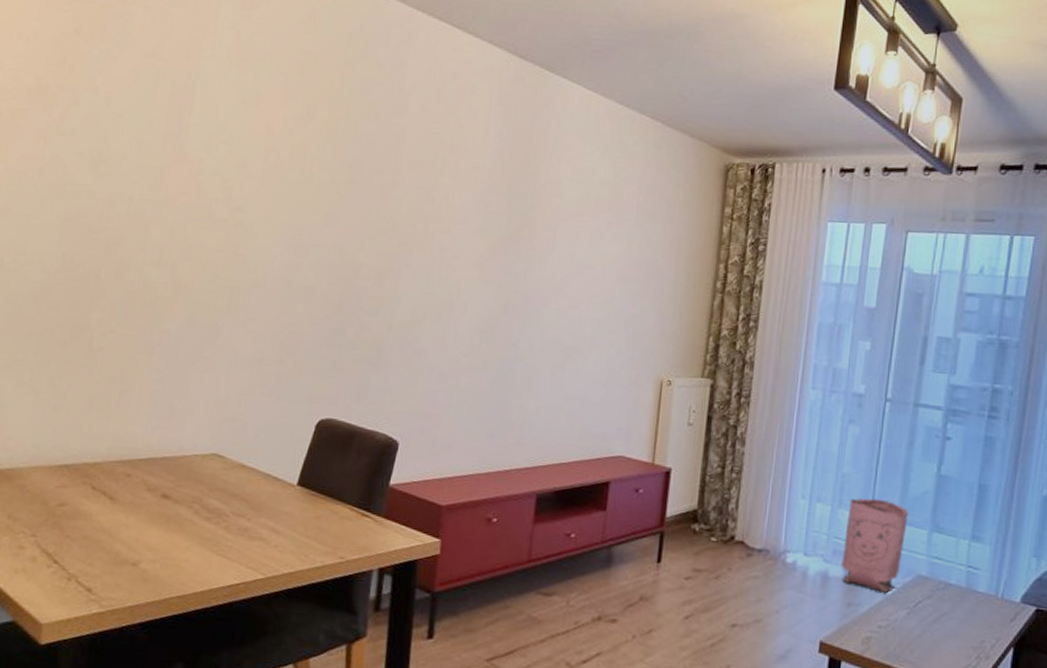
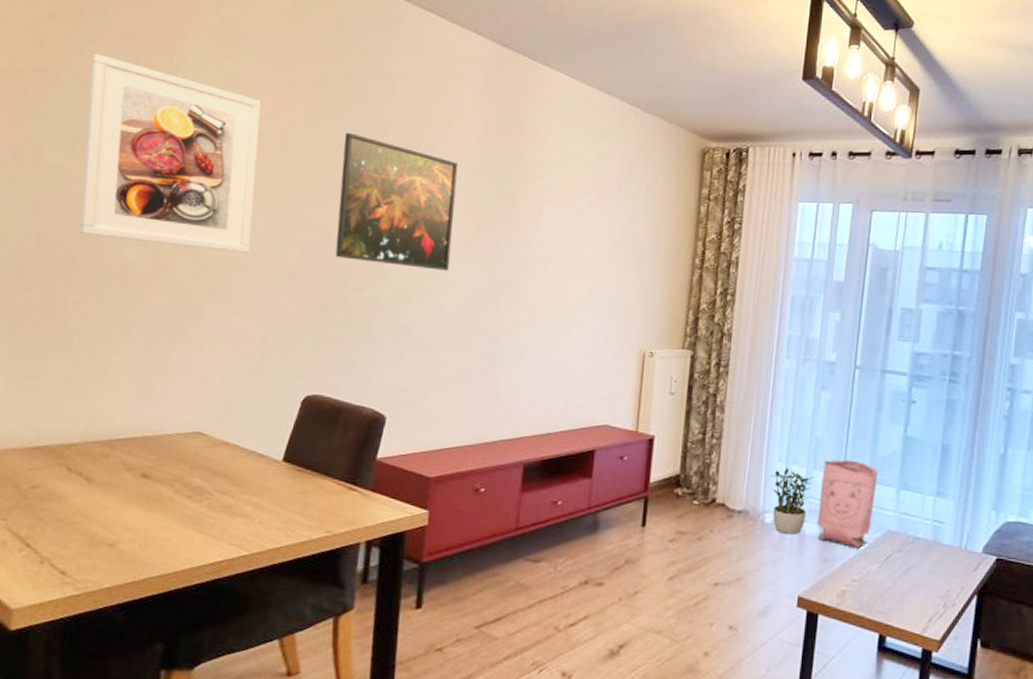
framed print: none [102,70,277,273] -> present [79,53,262,253]
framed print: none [349,150,473,293] -> present [335,133,459,271]
potted plant: none [792,505,840,576] -> present [770,467,815,534]

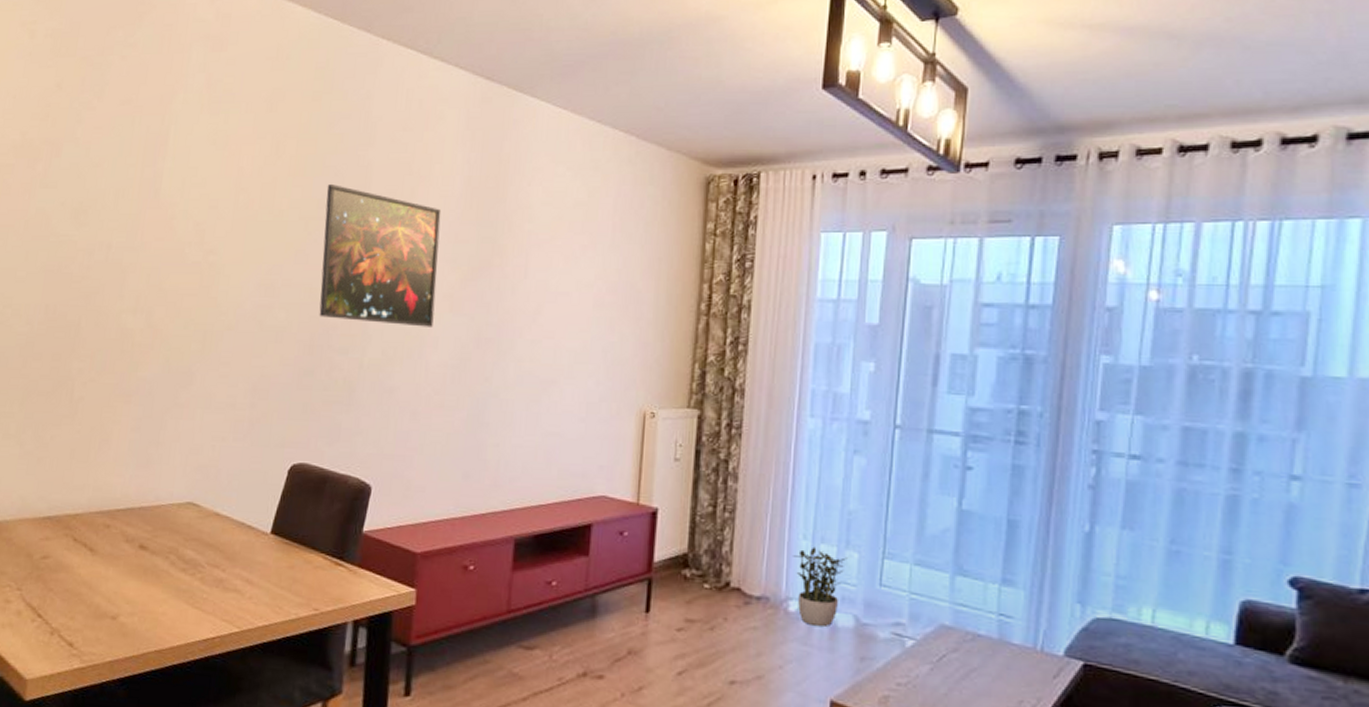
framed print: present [79,53,262,253] -> none [82,120,247,315]
bag: present [817,459,878,549] -> none [851,537,926,647]

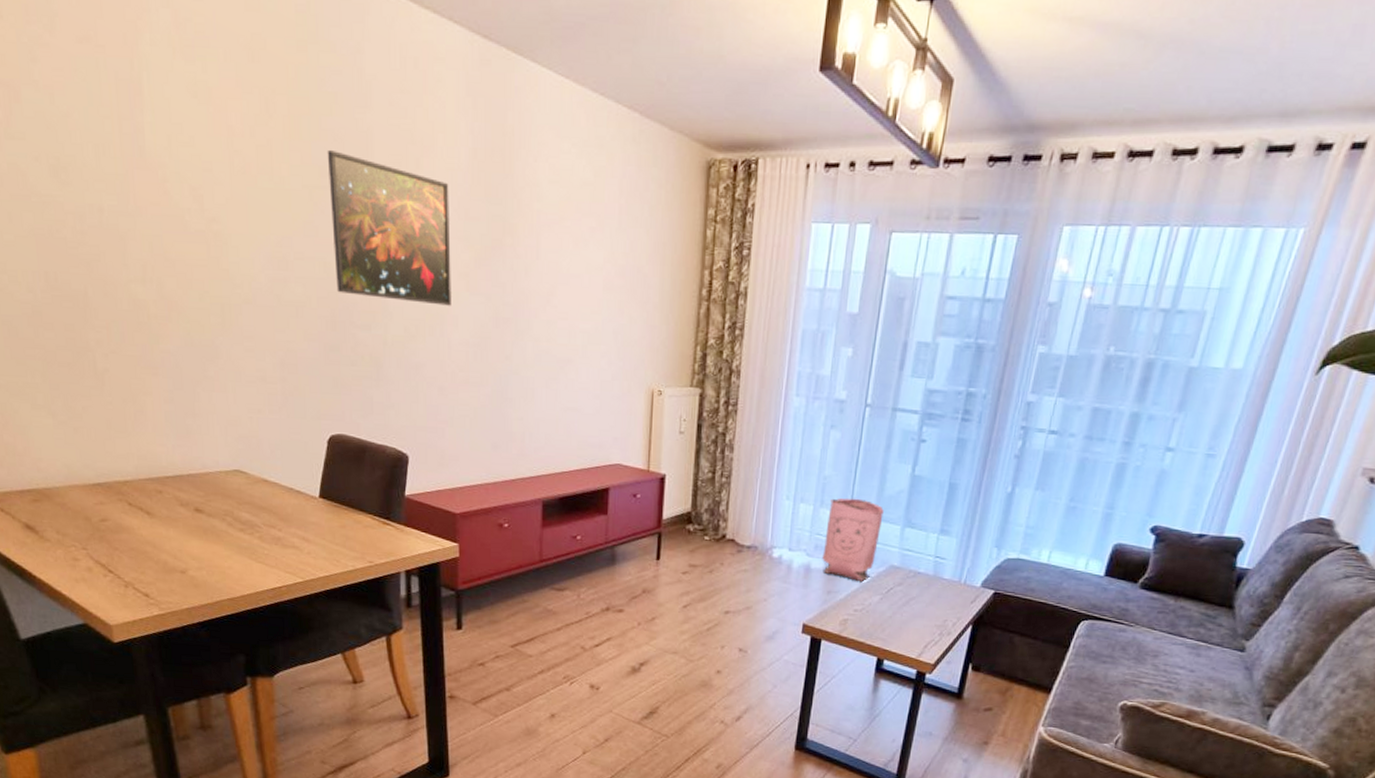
potted plant: present [793,547,848,626] -> none [778,505,821,568]
bag: none [851,537,926,647] -> present [822,498,884,582]

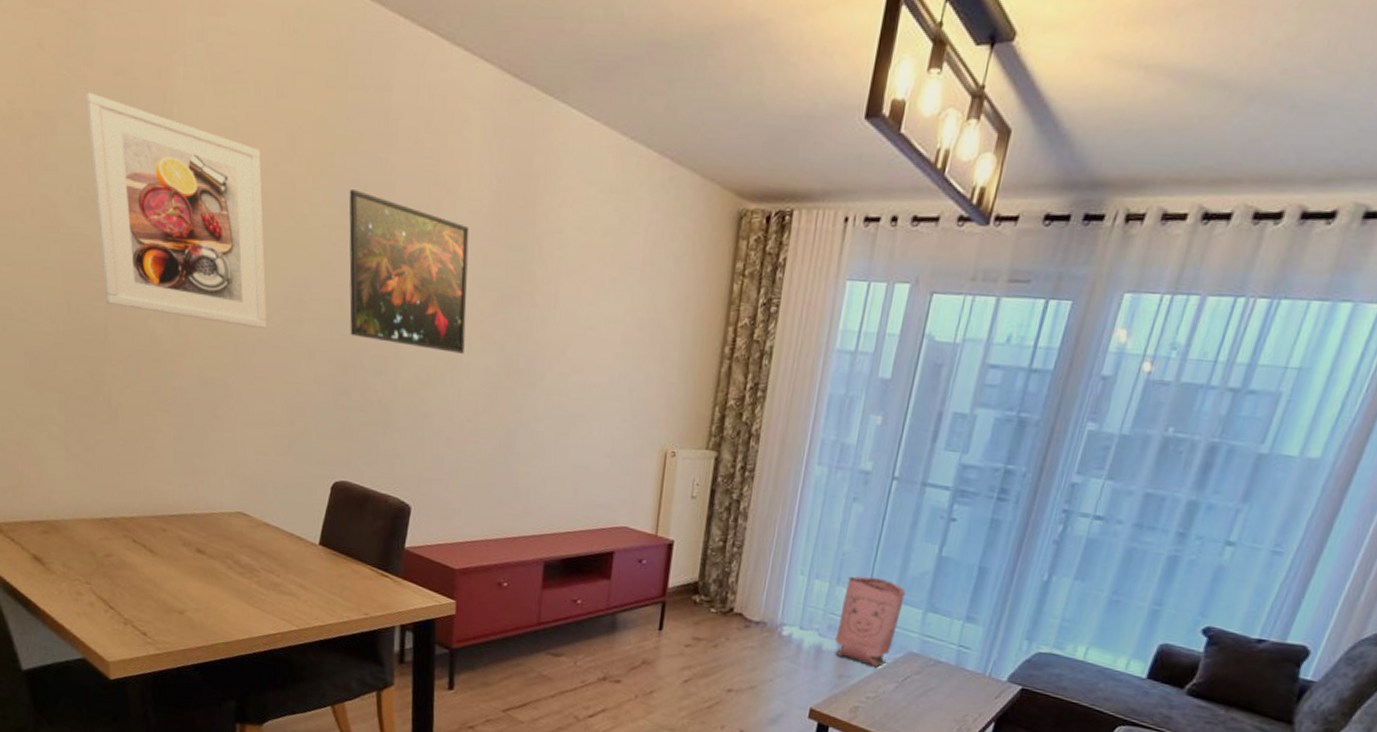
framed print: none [50,60,253,289] -> present [86,92,267,328]

